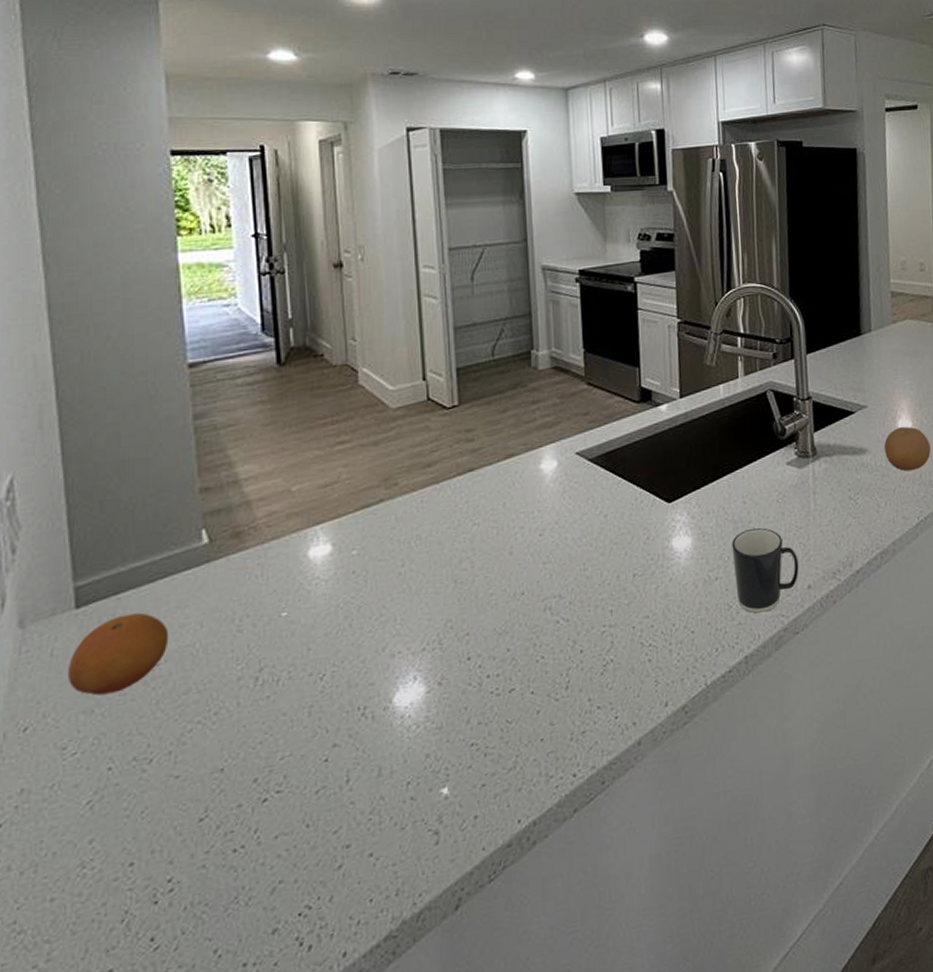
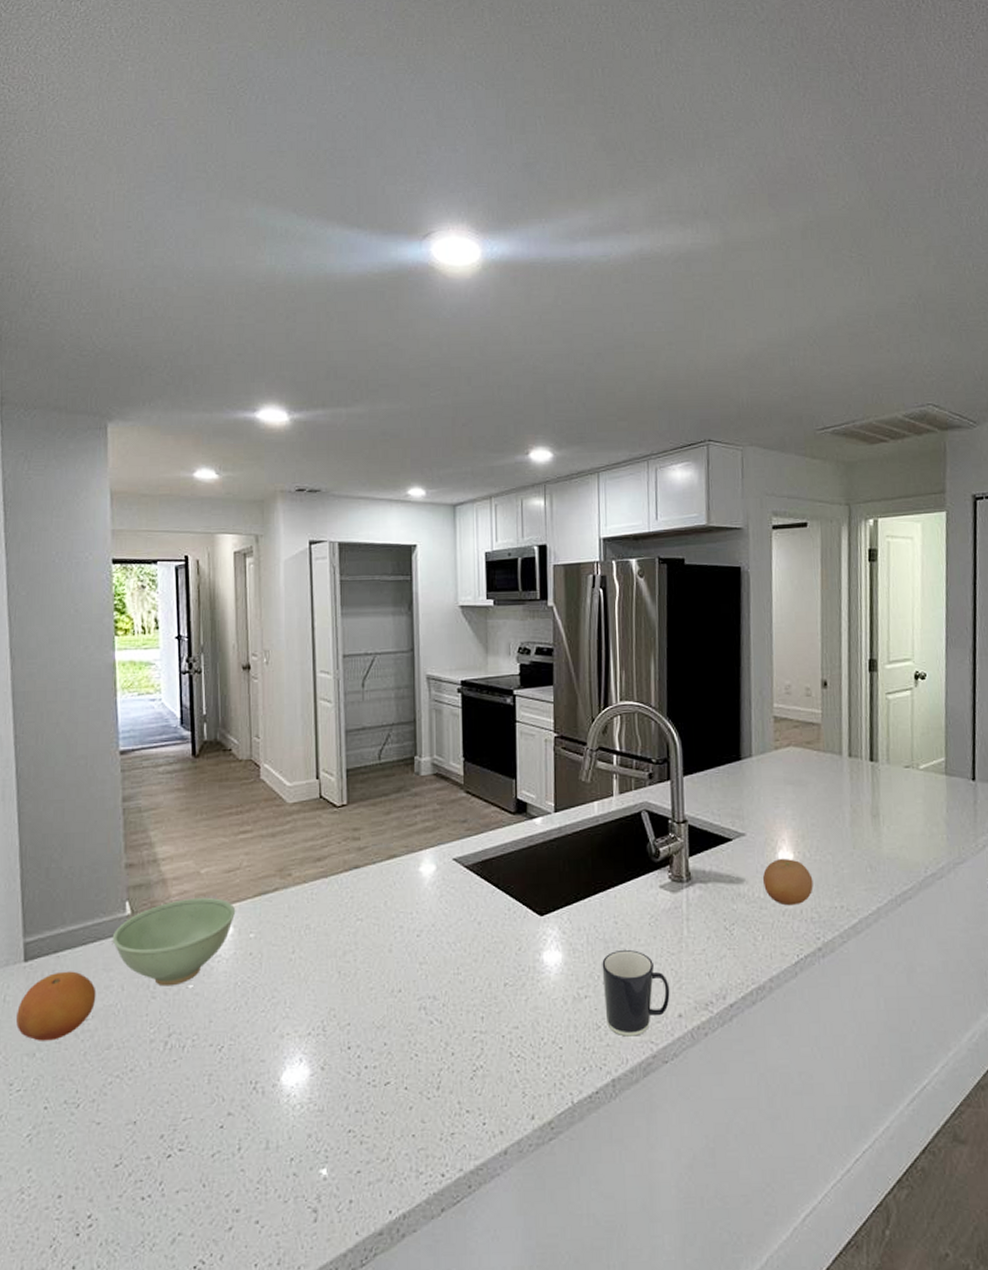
bowl: none [186,515,335,618] -> present [112,897,236,987]

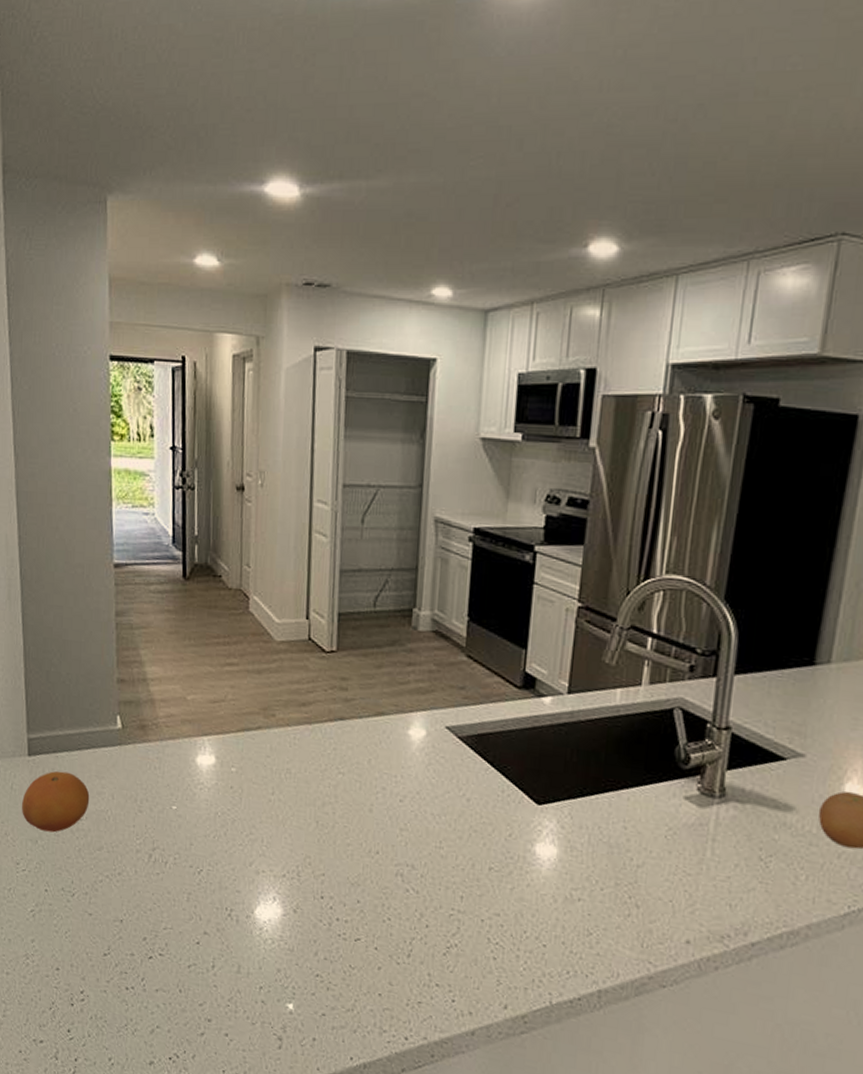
bowl: present [112,897,236,987] -> none [104,722,219,804]
mug: present [602,949,670,1037] -> none [599,858,680,953]

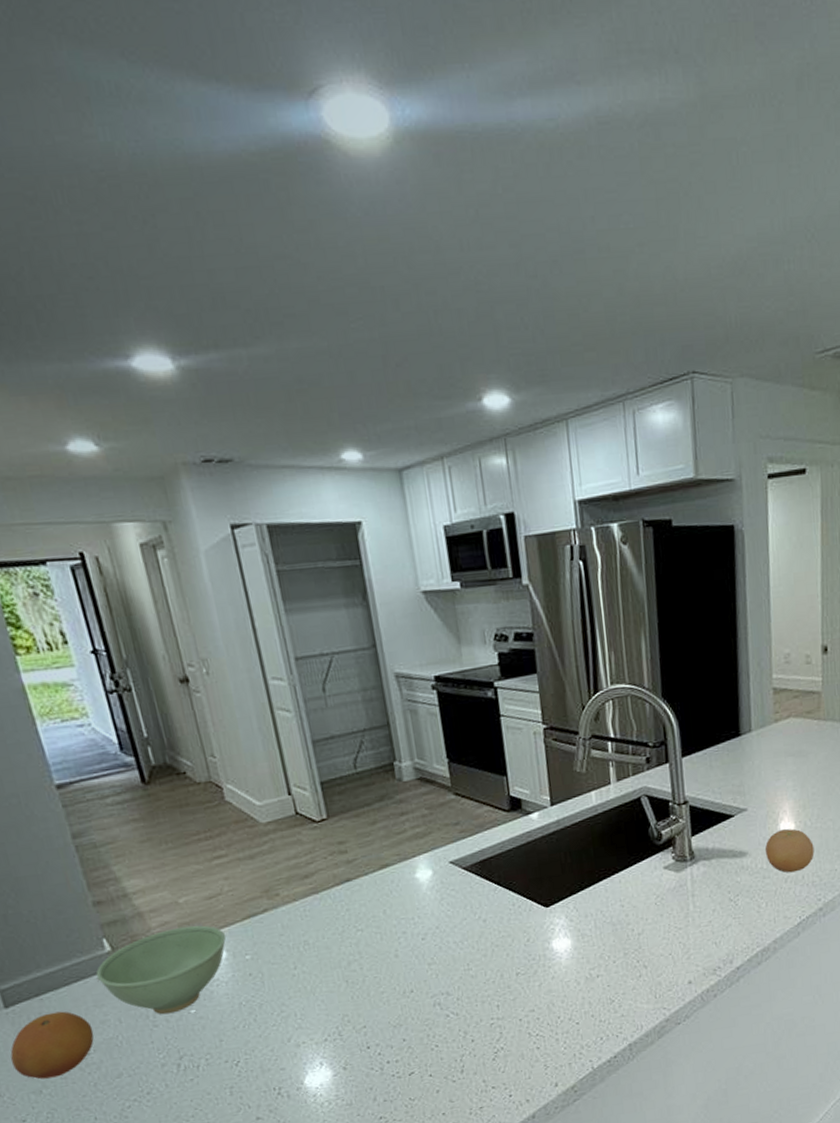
bowl: none [104,722,219,804] -> present [96,925,227,1015]

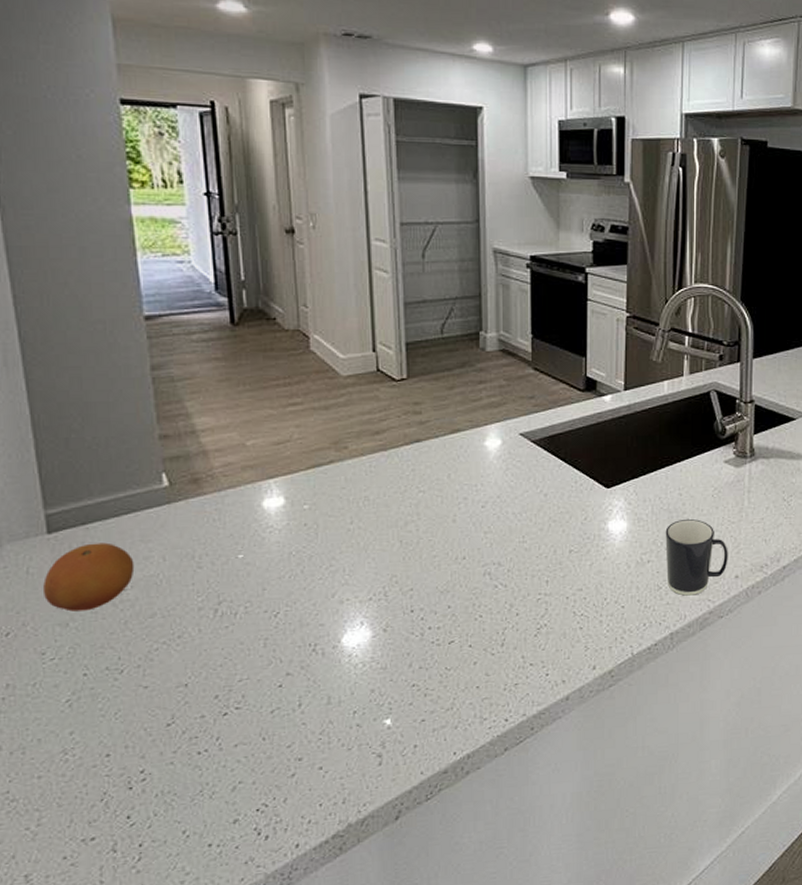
bowl: present [96,925,227,1015] -> none [148,469,288,557]
mug: none [611,929,680,1007] -> present [665,518,728,596]

